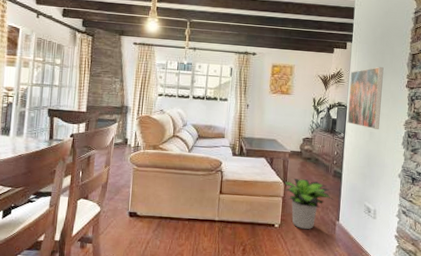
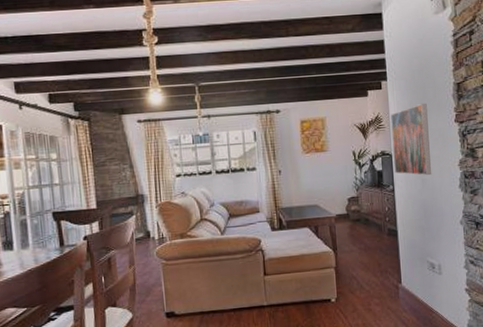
potted plant: present [283,179,333,230] -> none [333,243,392,299]

